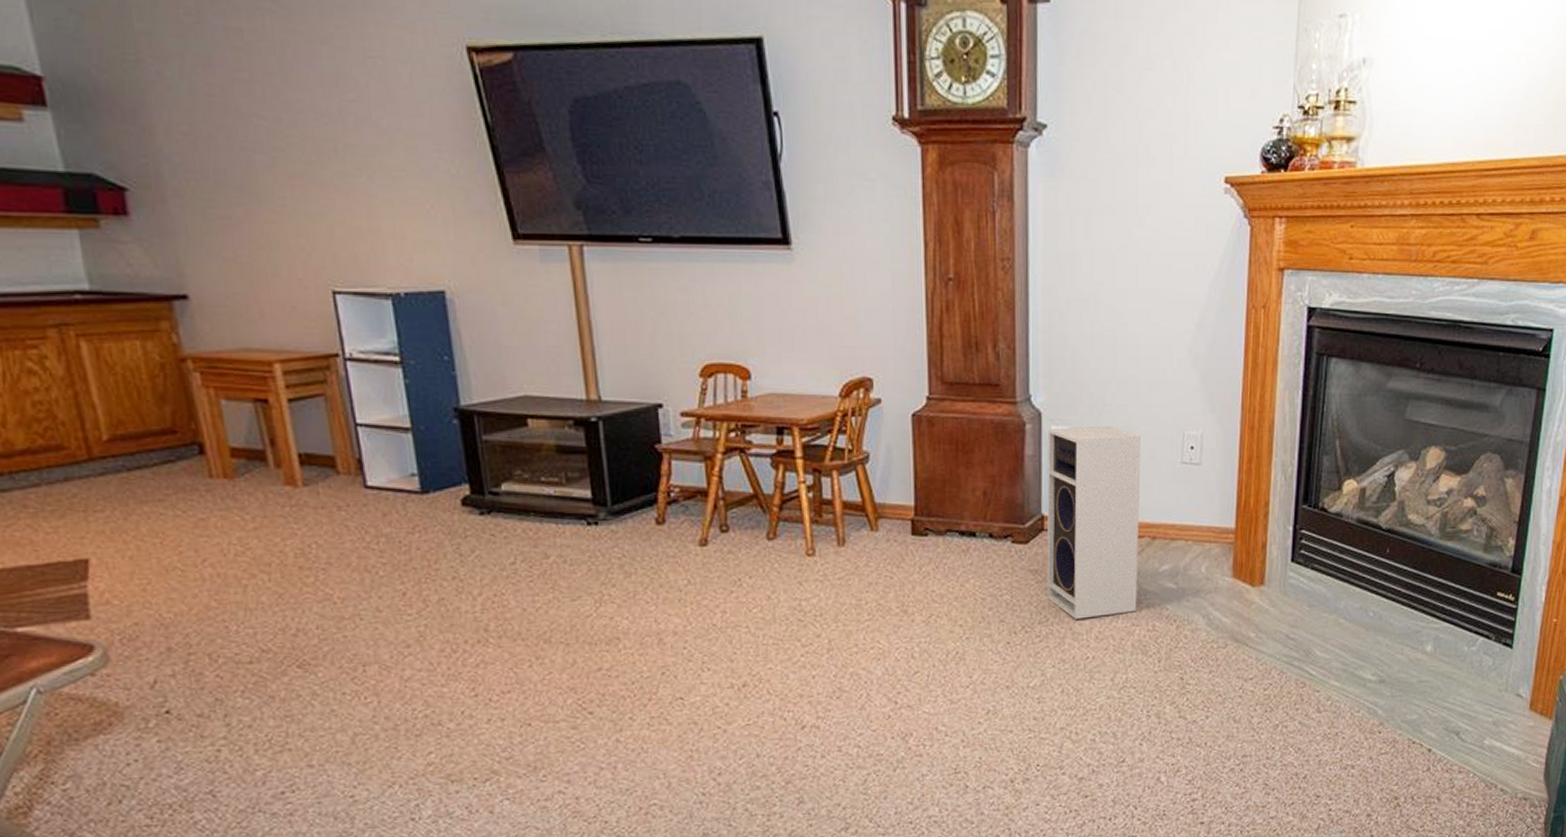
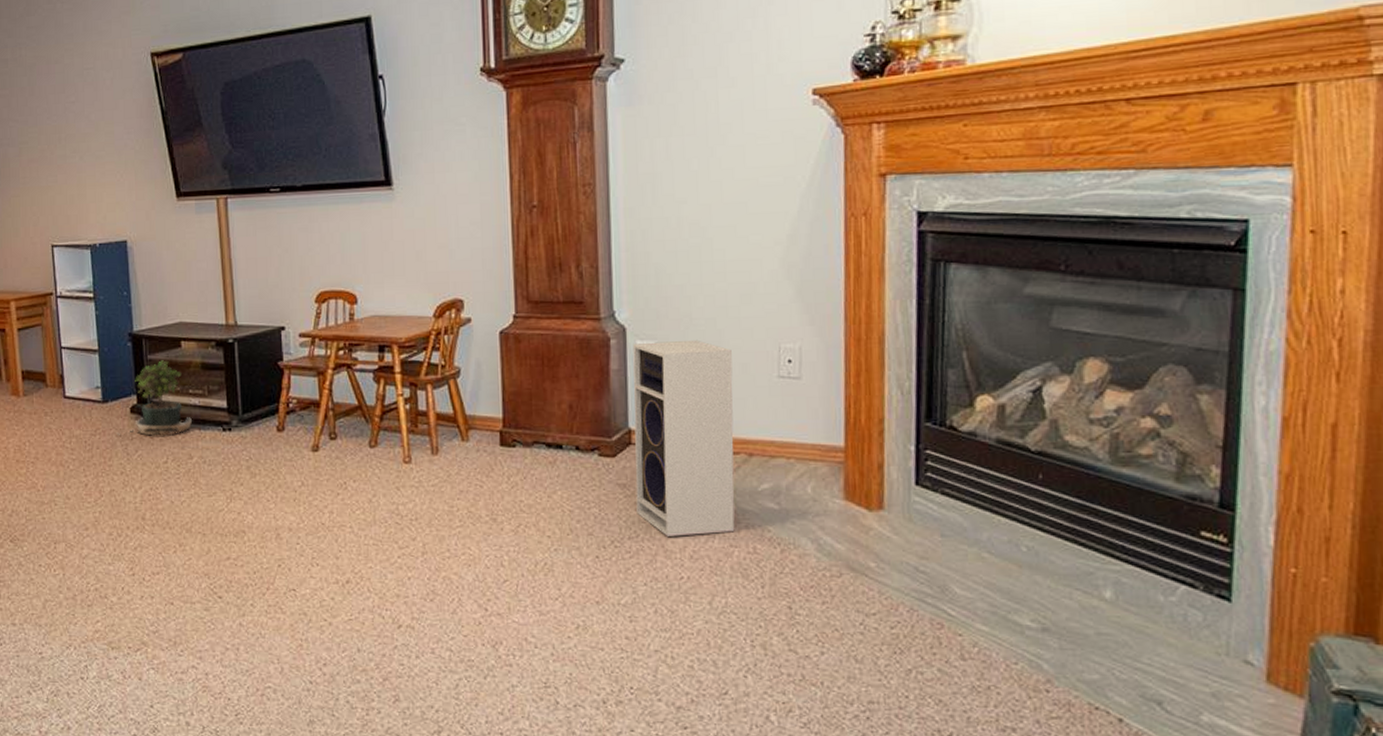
potted plant: none [443,442,548,533] -> present [116,360,193,436]

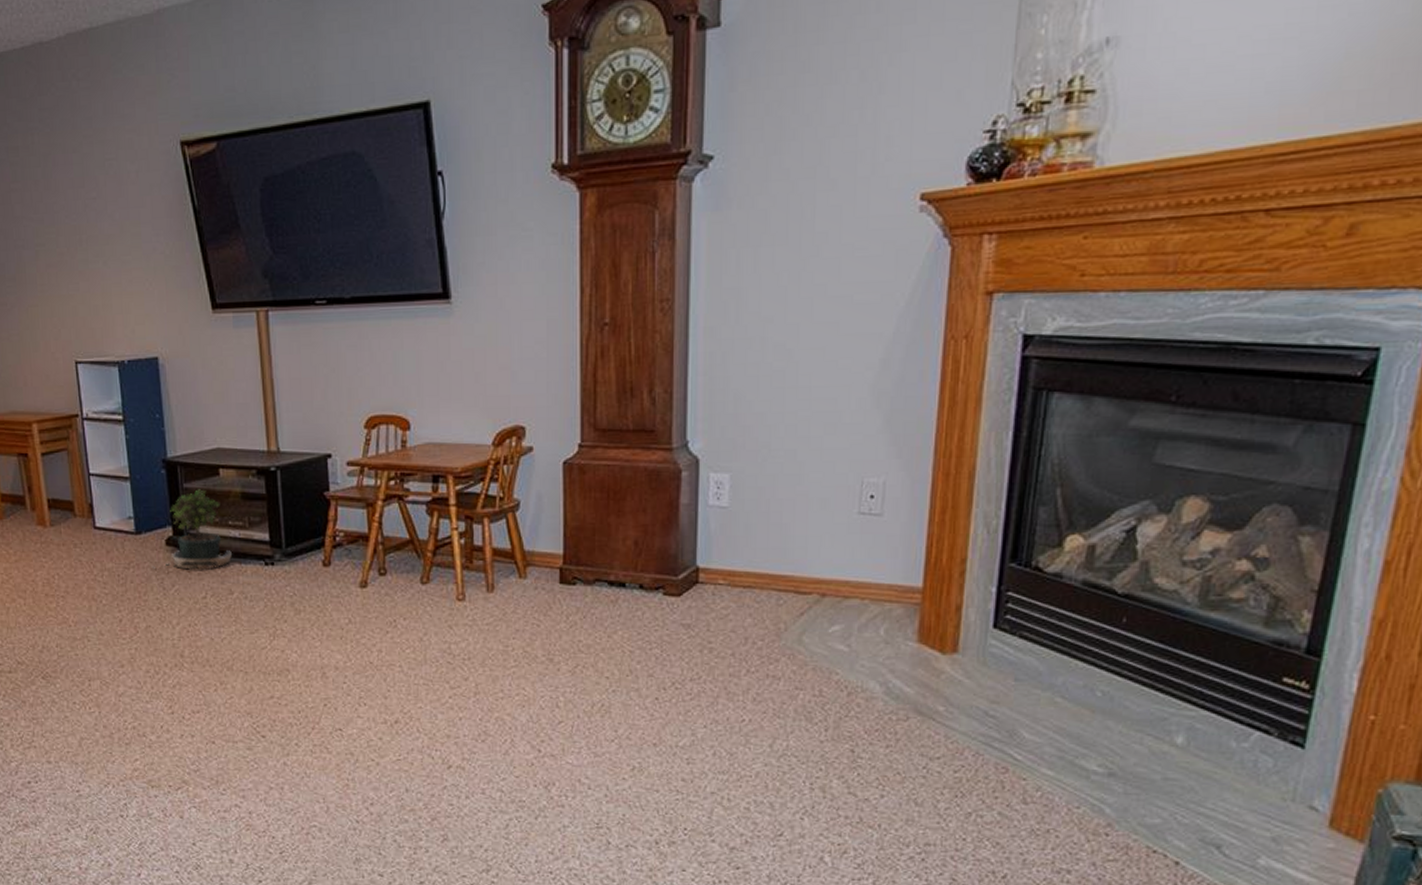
speaker: present [633,339,735,536] -> none [700,472,811,679]

